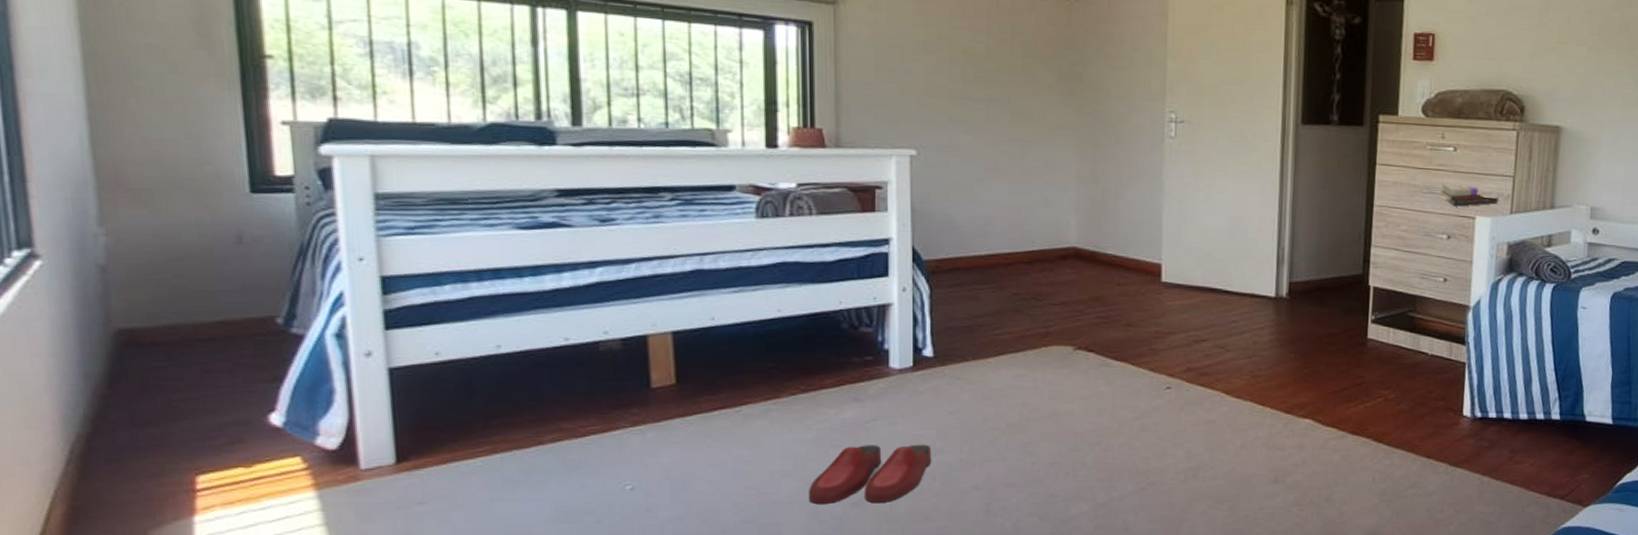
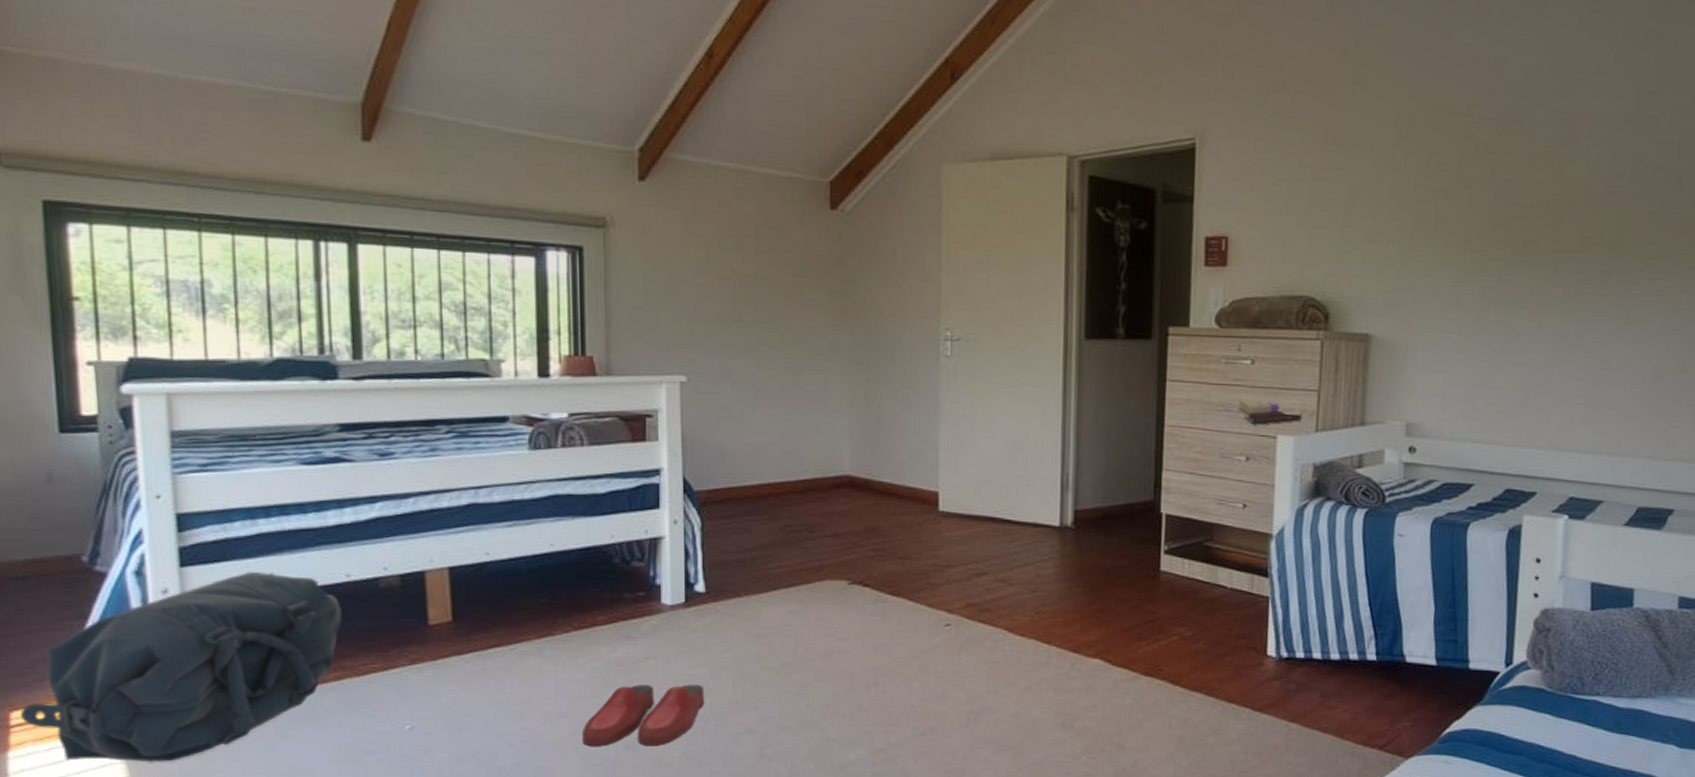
duffel bag: none [208,335,560,526] -> present [20,572,342,763]

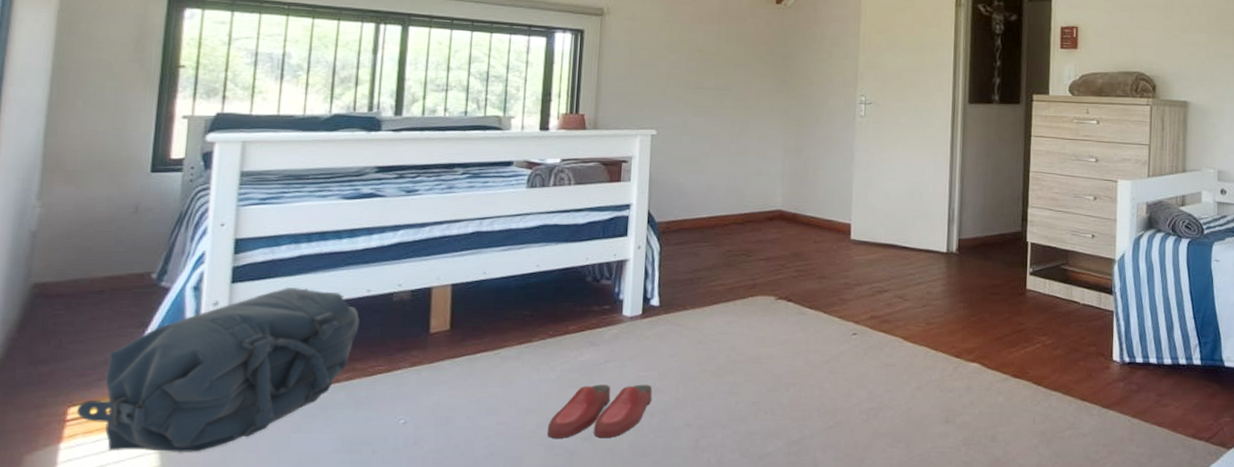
books: present [1237,398,1302,424] -> none [1086,150,1137,171]

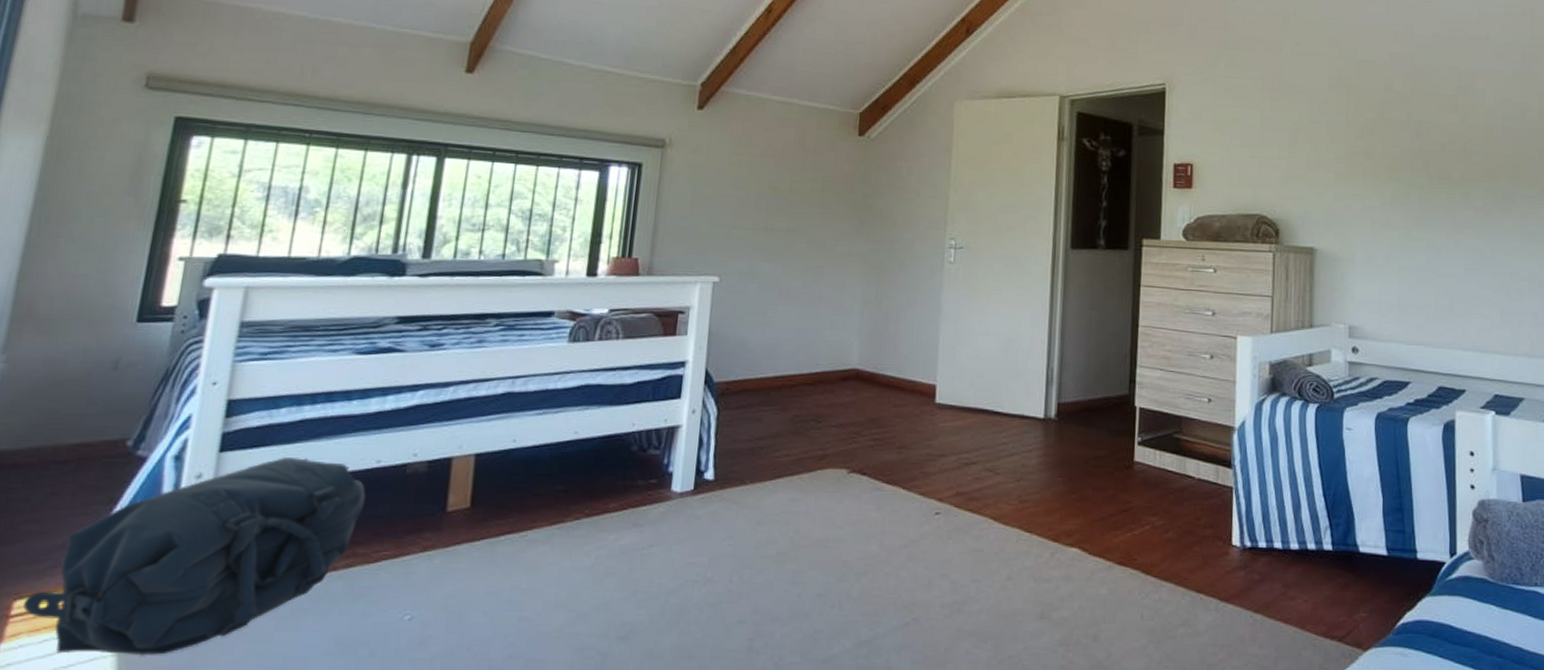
slippers: present [547,384,653,438] -> none [577,573,703,638]

